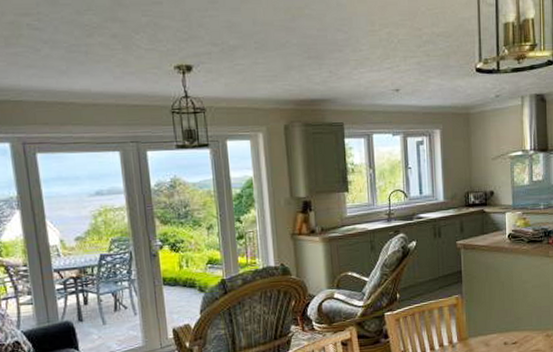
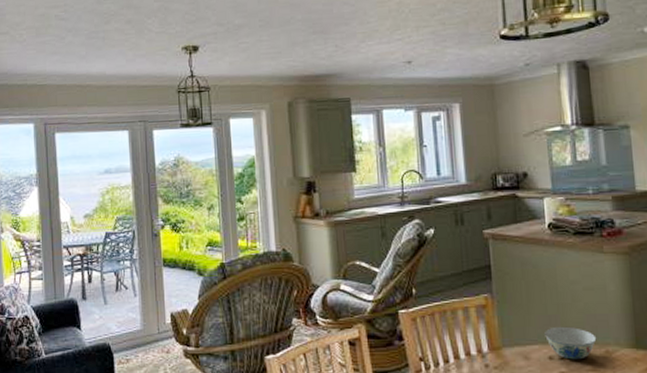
bowl: none [502,317,540,344] -> present [545,326,597,360]

